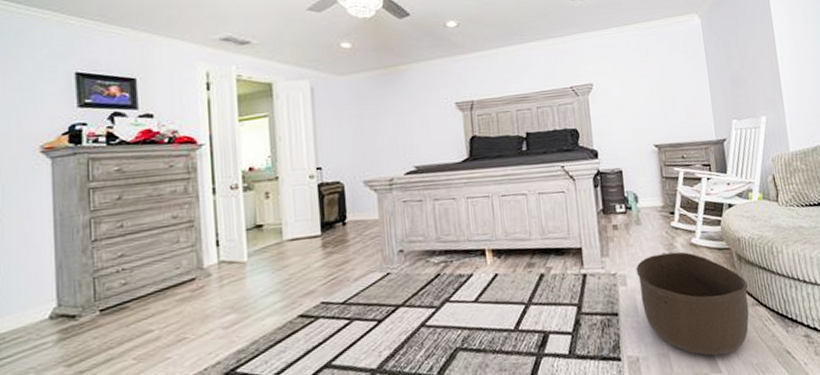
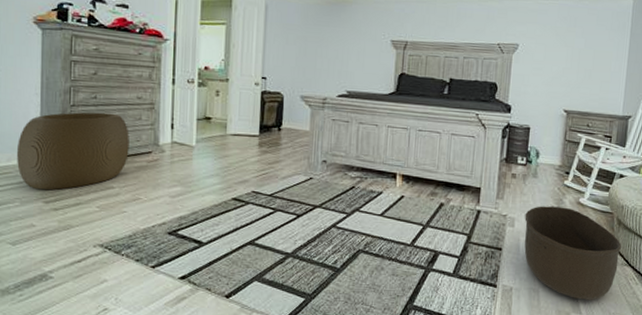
pouf: none [28,240,168,352] -> present [17,112,130,191]

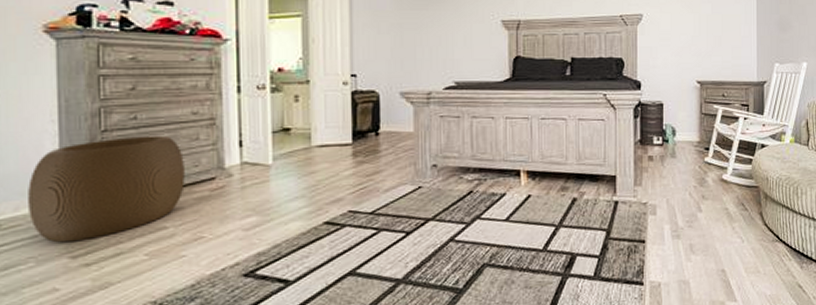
basket: present [524,206,622,300] -> none [667,186,771,286]

